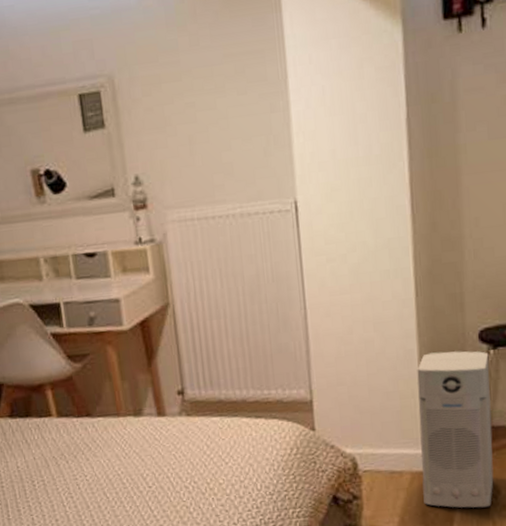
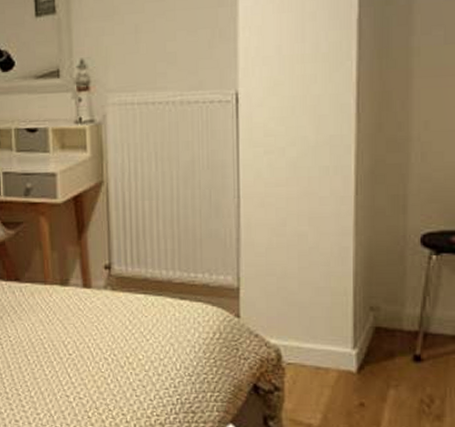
air purifier: present [417,351,494,508] -> none [349,252,431,416]

